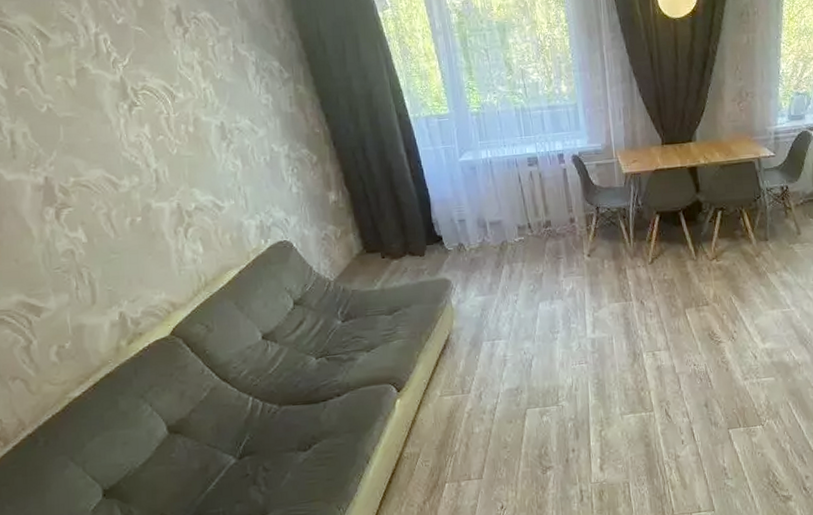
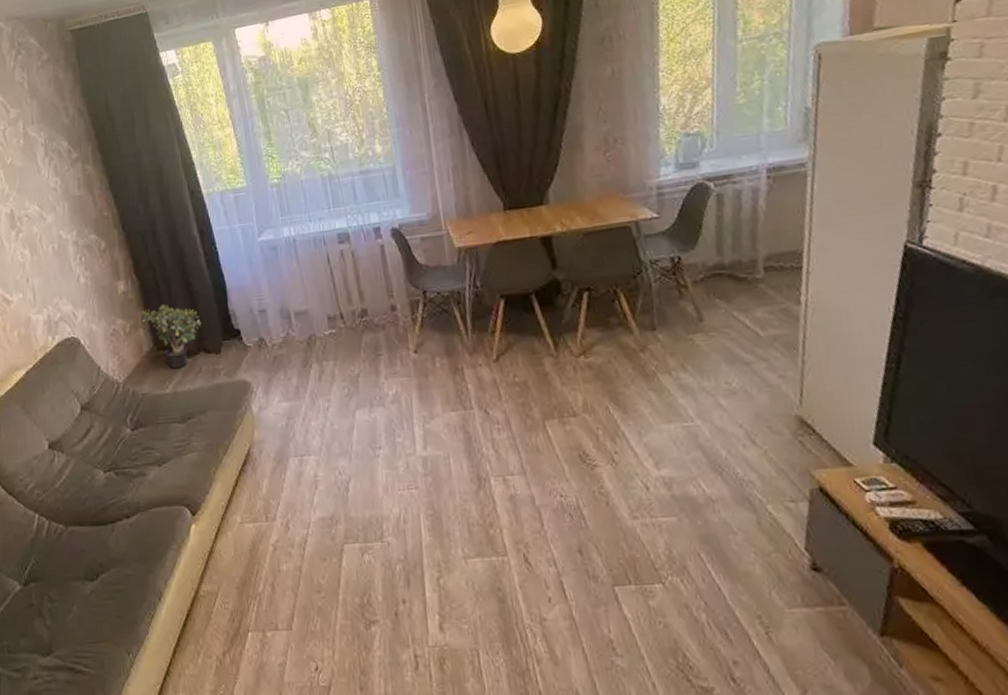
potted plant: none [351,213,407,269] -> present [140,304,201,369]

